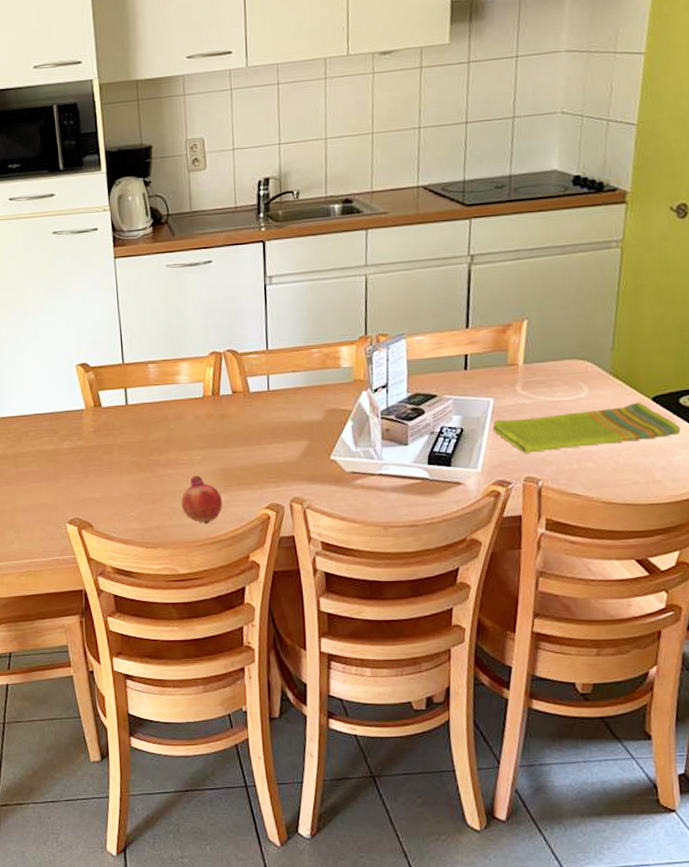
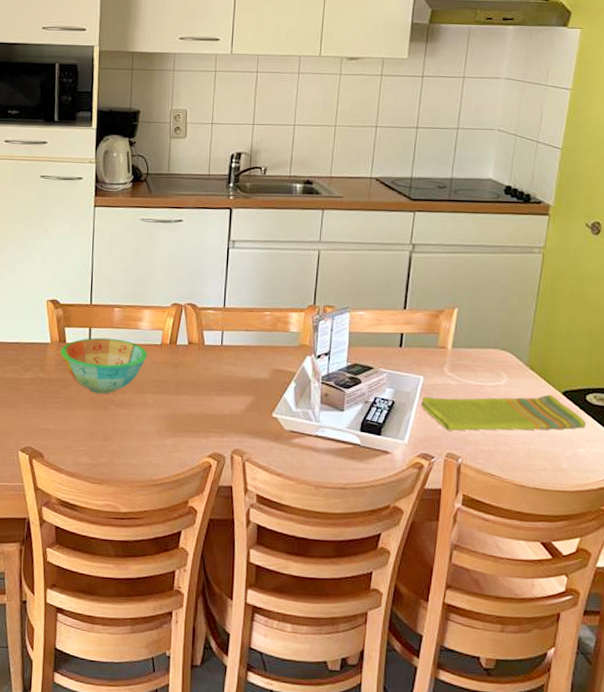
bowl: none [97,396,190,456] -> present [60,337,148,394]
fruit: present [181,475,223,523] -> none [129,417,169,465]

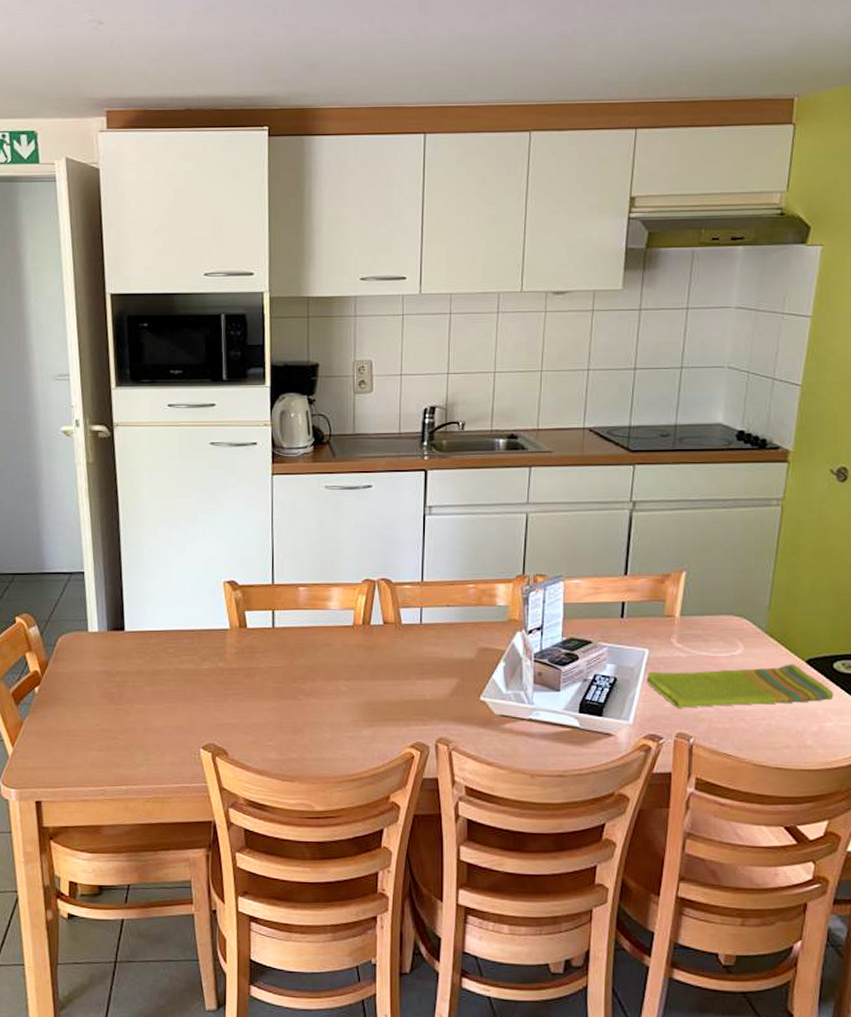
bowl: present [60,337,148,394] -> none [241,620,338,683]

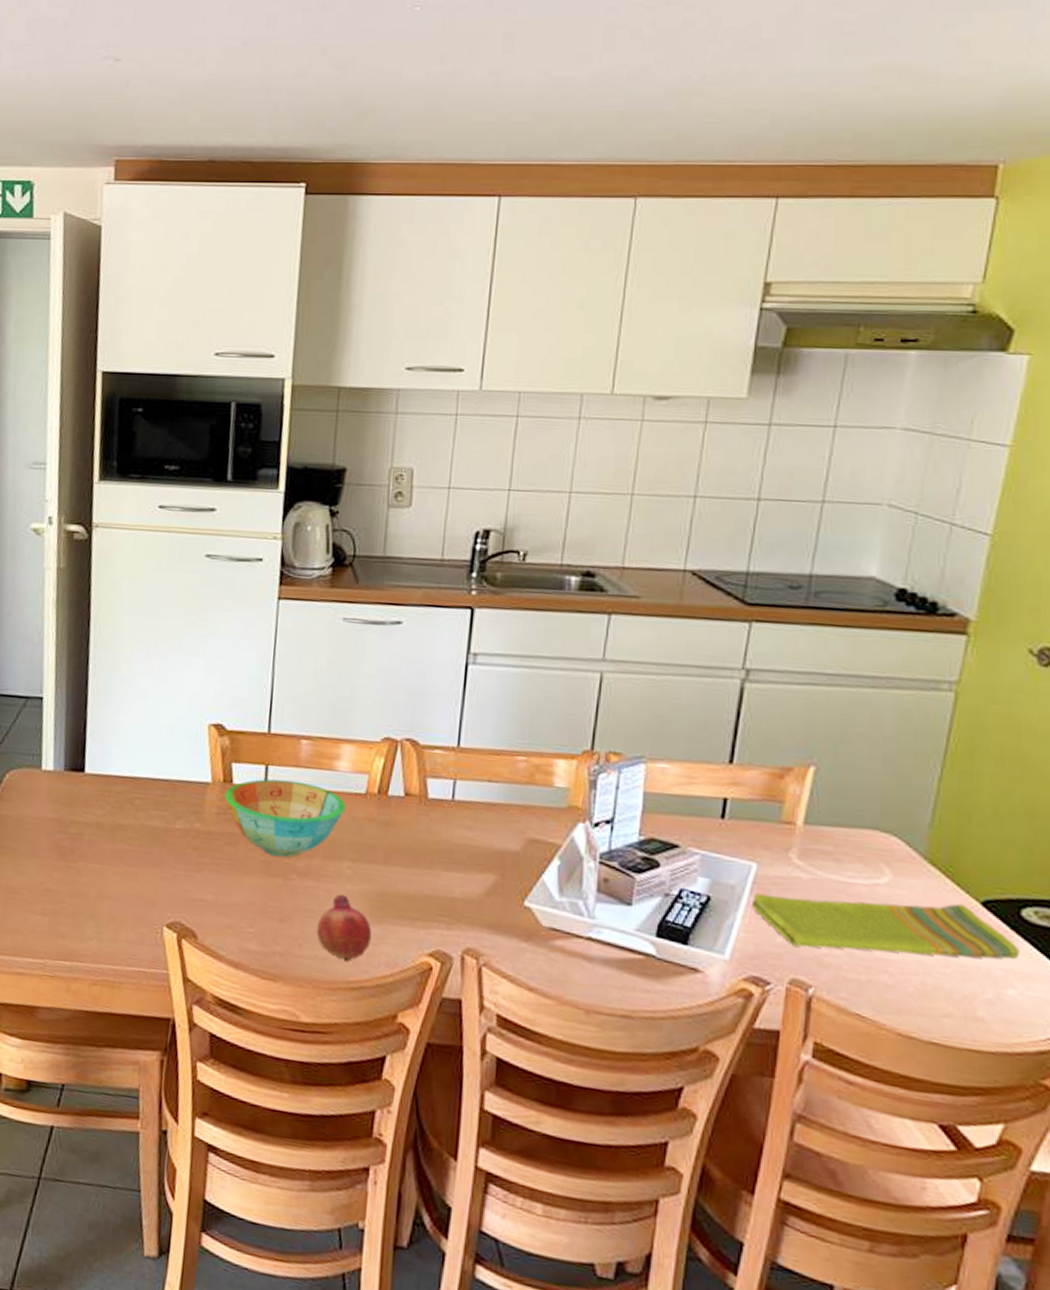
bowl: none [241,620,338,683] -> present [225,779,346,858]
fruit: none [322,707,366,759] -> present [316,894,372,961]

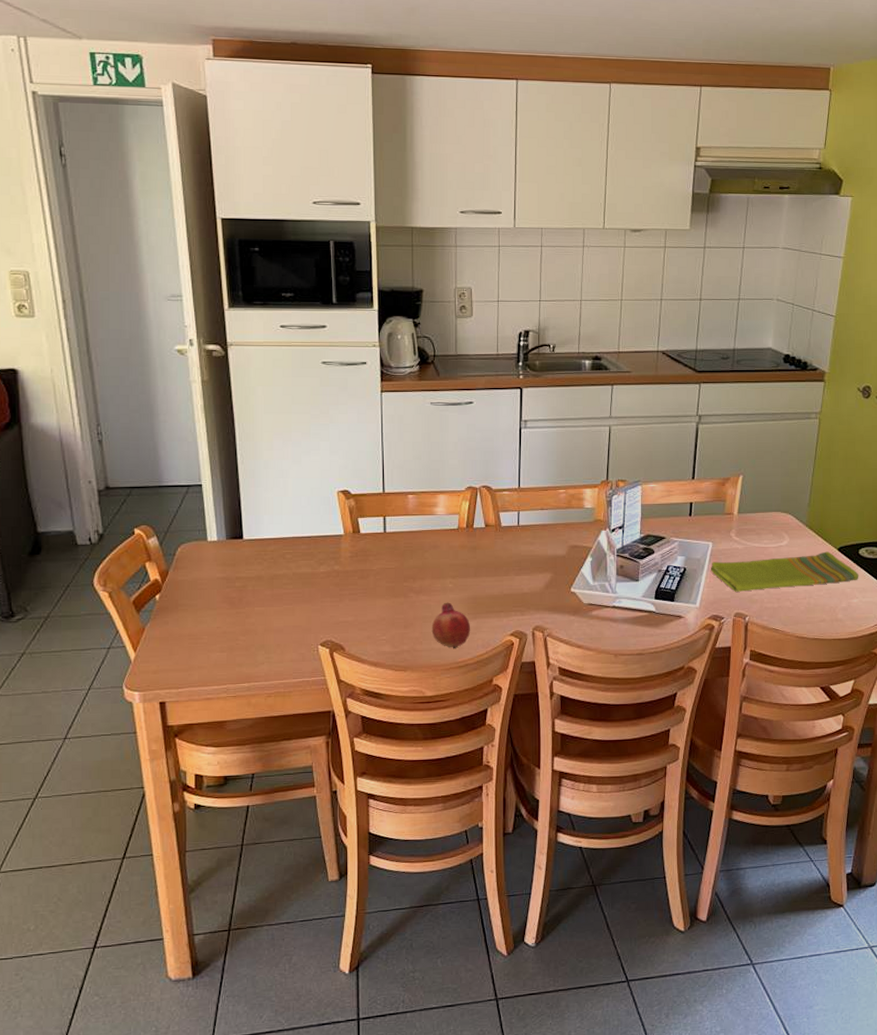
bowl: present [225,779,346,858] -> none [355,526,445,582]

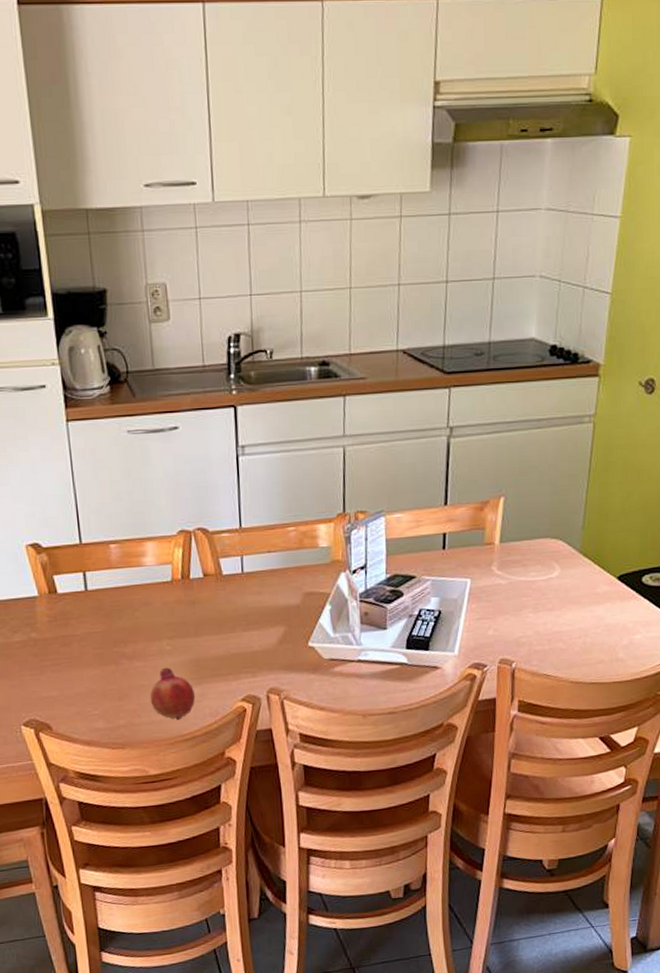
dish towel: present [710,551,859,592] -> none [469,581,643,635]

